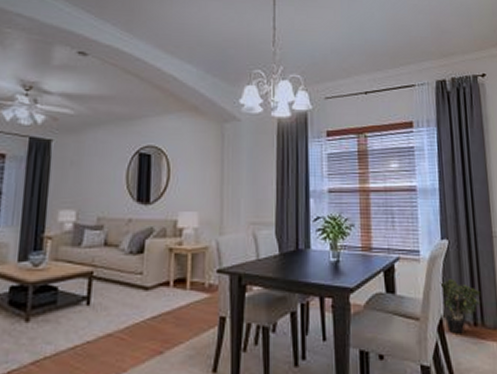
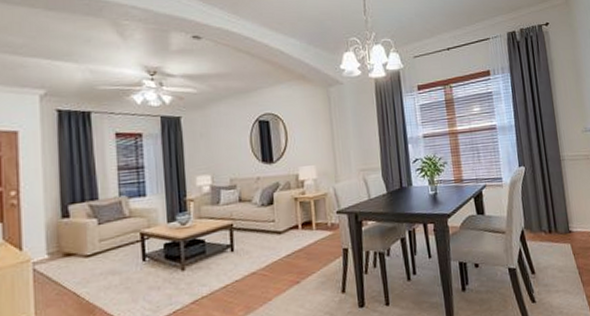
potted plant: present [440,278,481,334] -> none [520,197,553,241]

